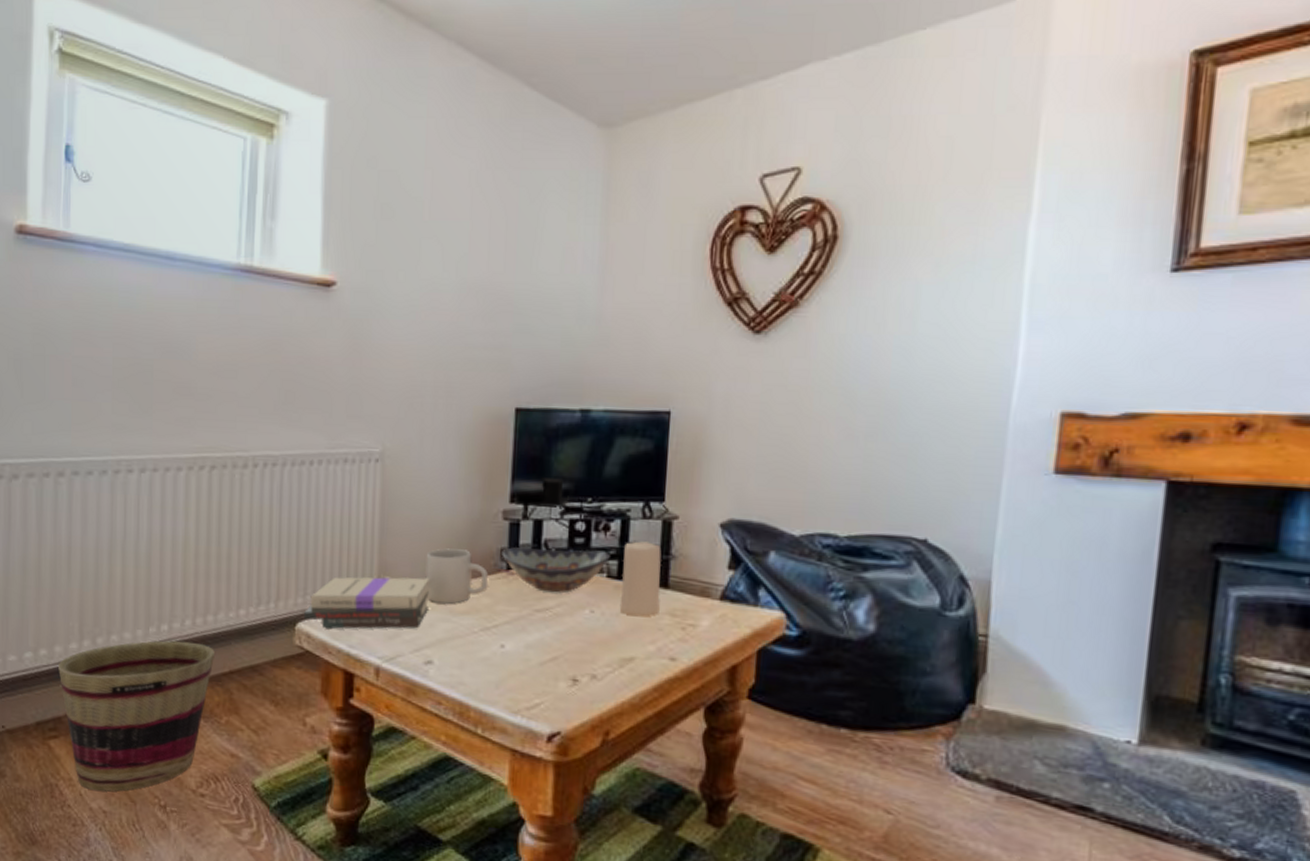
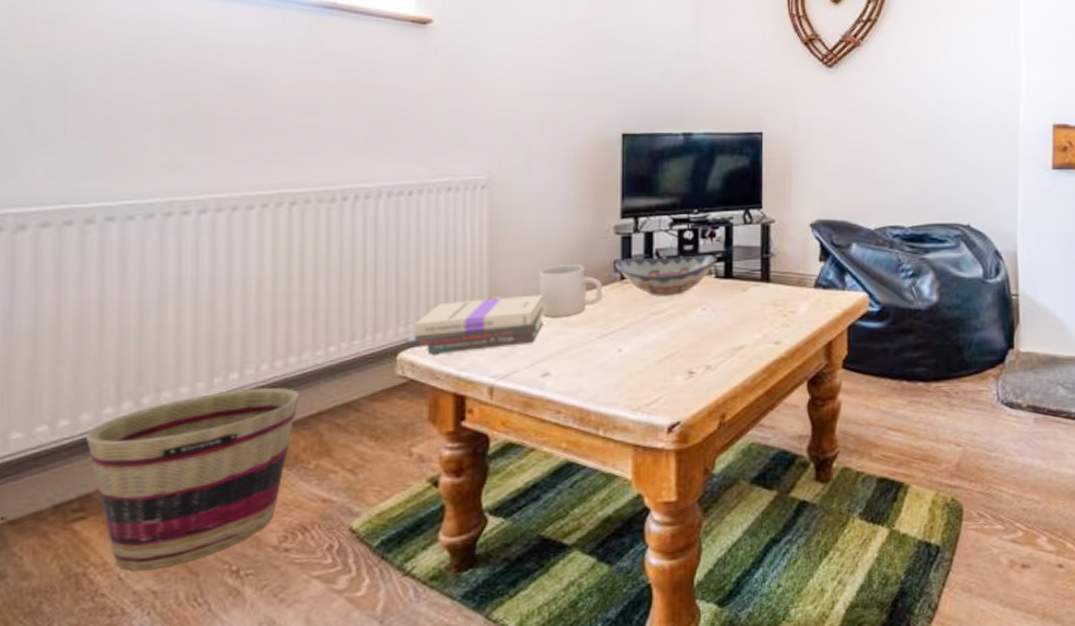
speaker: present [515,477,569,509] -> none [625,194,677,221]
candle: present [619,541,662,617] -> none [728,244,763,310]

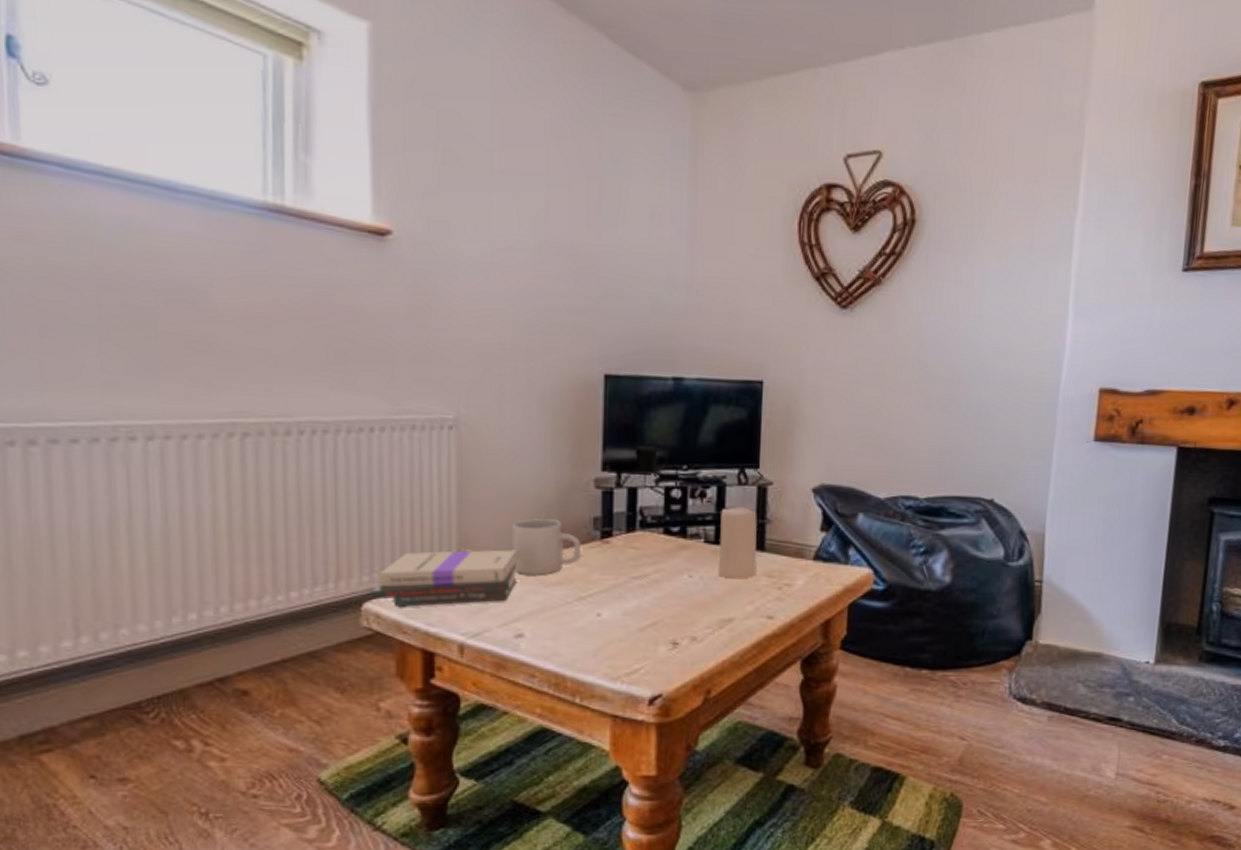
basket: present [86,387,299,570] -> none [46,630,261,805]
decorative bowl: present [615,255,717,296] -> none [595,516,707,560]
speaker: none [625,194,677,221] -> present [607,445,664,477]
candle: none [728,244,763,310] -> present [717,507,757,579]

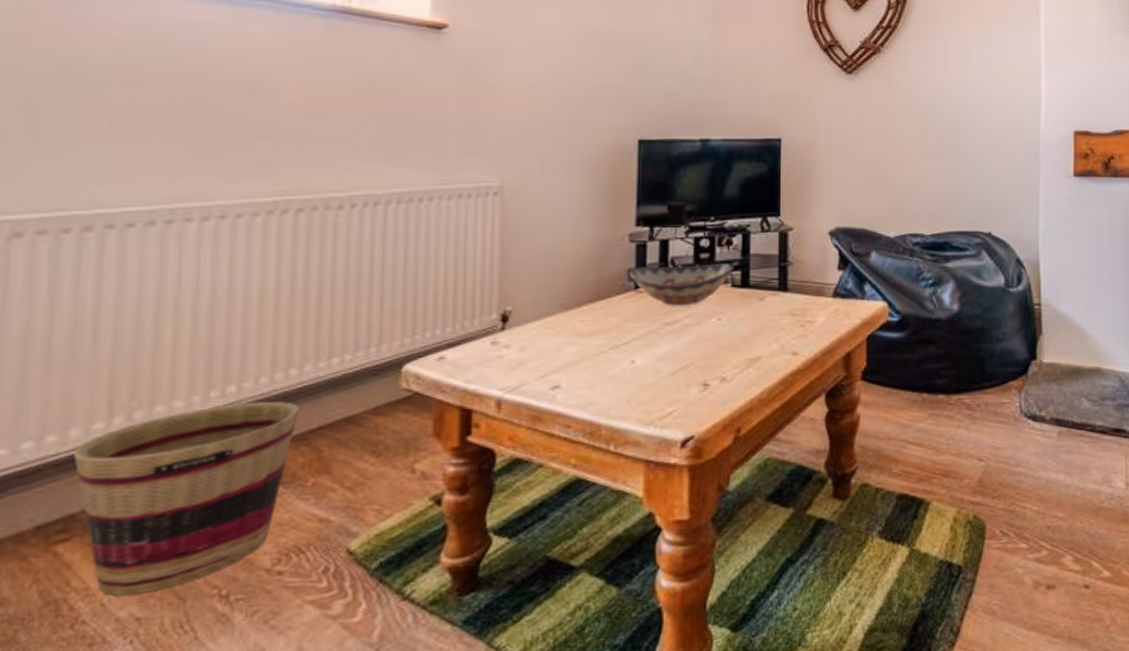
basket: none [46,630,261,805] -> present [74,401,299,596]
books: present [370,549,518,607] -> none [411,304,556,366]
mug: present [512,518,582,575] -> none [550,273,617,327]
decorative bowl: none [595,516,707,560] -> present [629,263,734,306]
candle: present [717,507,757,579] -> none [744,252,781,320]

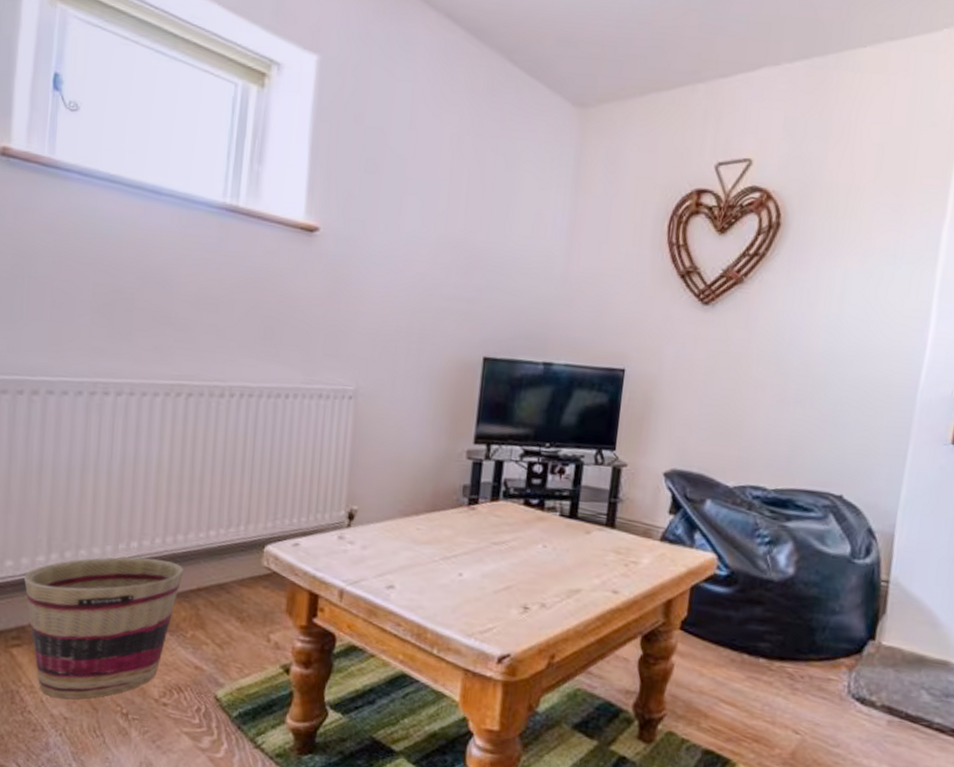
decorative bowl: present [629,263,734,306] -> none [464,484,564,528]
speaker: present [640,201,693,229] -> none [478,422,529,451]

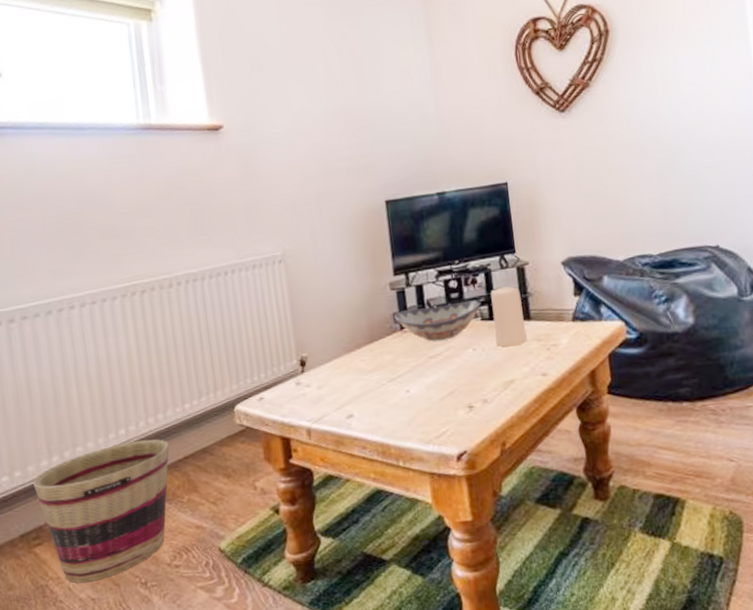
decorative bowl: none [464,484,564,528] -> present [394,300,481,341]
candle: none [570,484,611,553] -> present [490,286,527,347]

